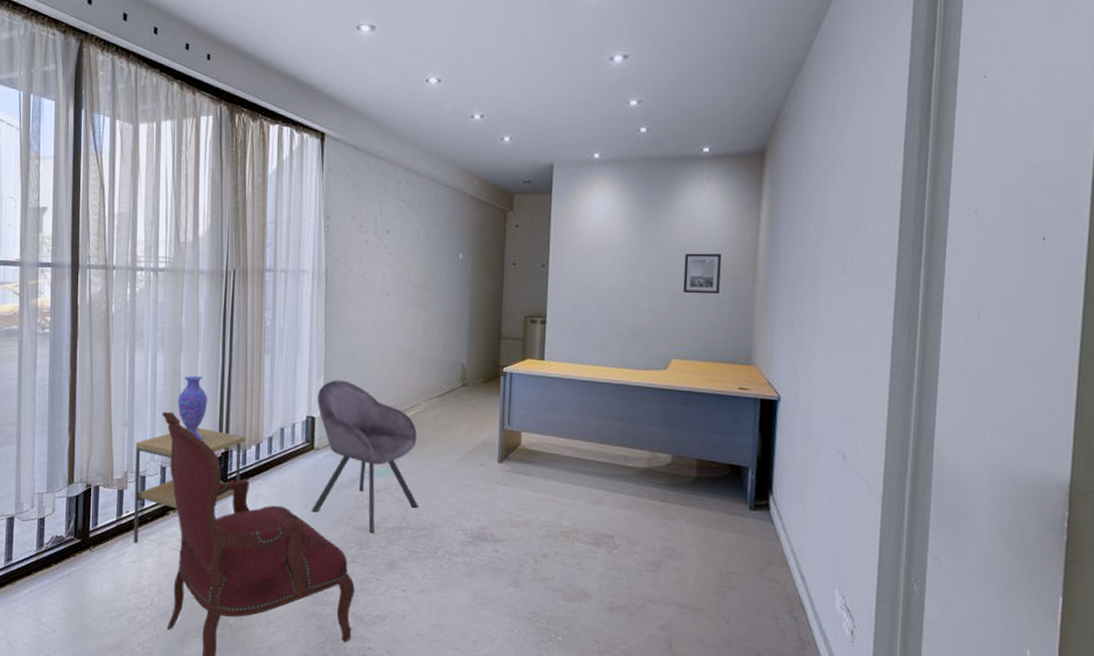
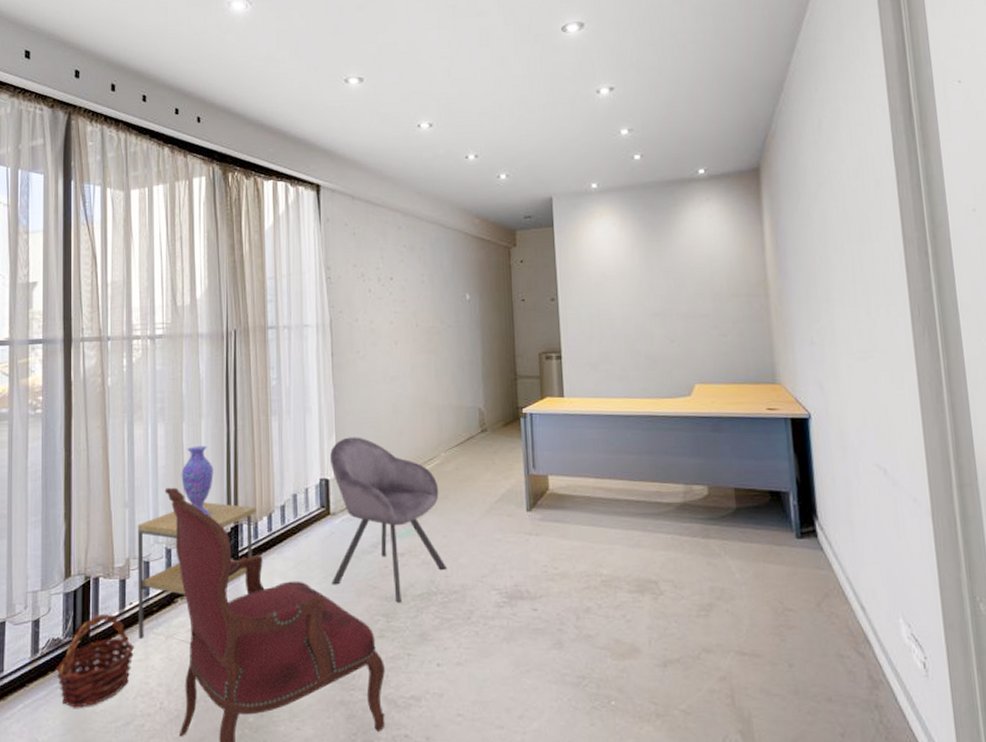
basket: none [59,519,130,597] -> present [56,614,135,708]
wall art: present [683,253,721,294] -> none [694,273,734,316]

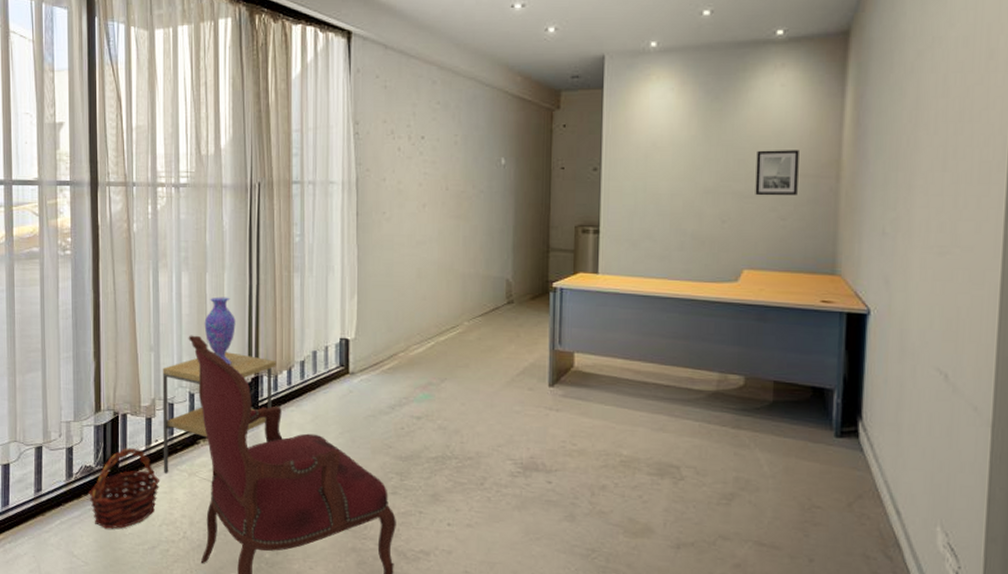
chair: present [330,437,448,603] -> none [348,299,464,464]
wall art: none [694,273,734,316] -> present [755,150,799,196]

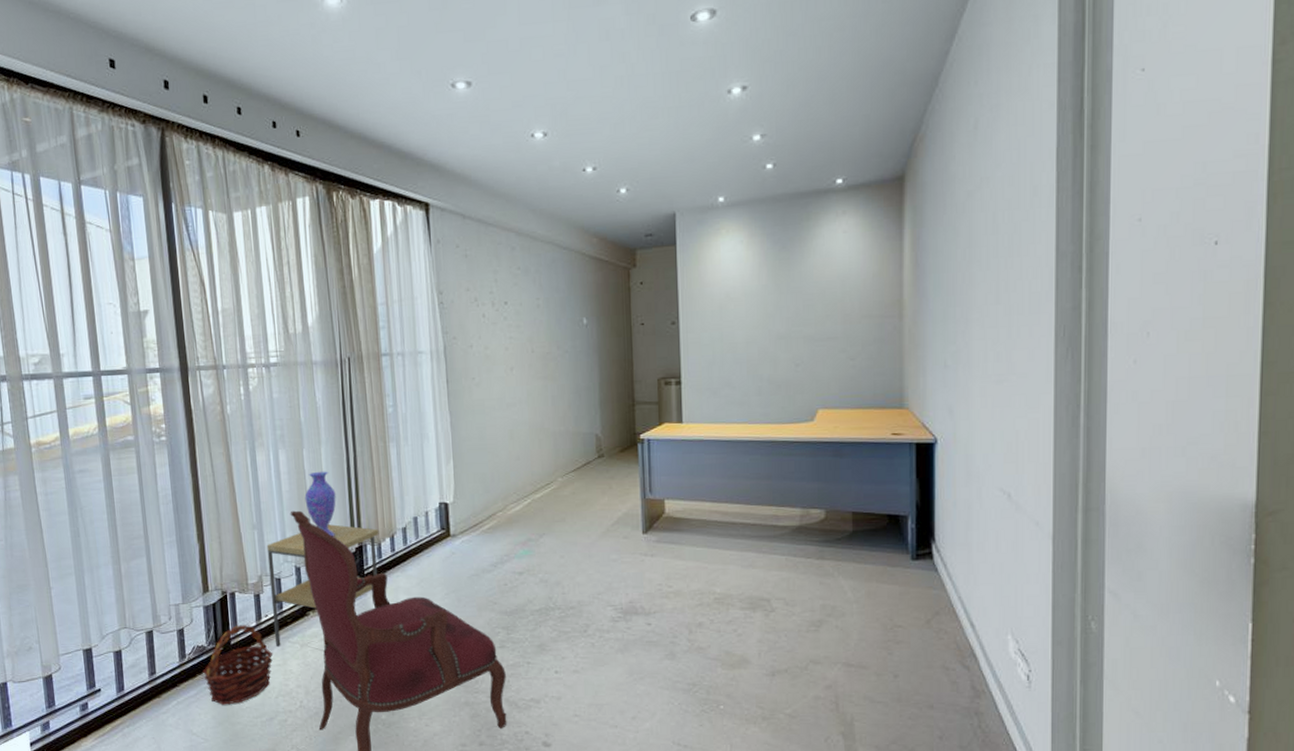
wall art: present [755,150,799,196] -> none [824,293,864,339]

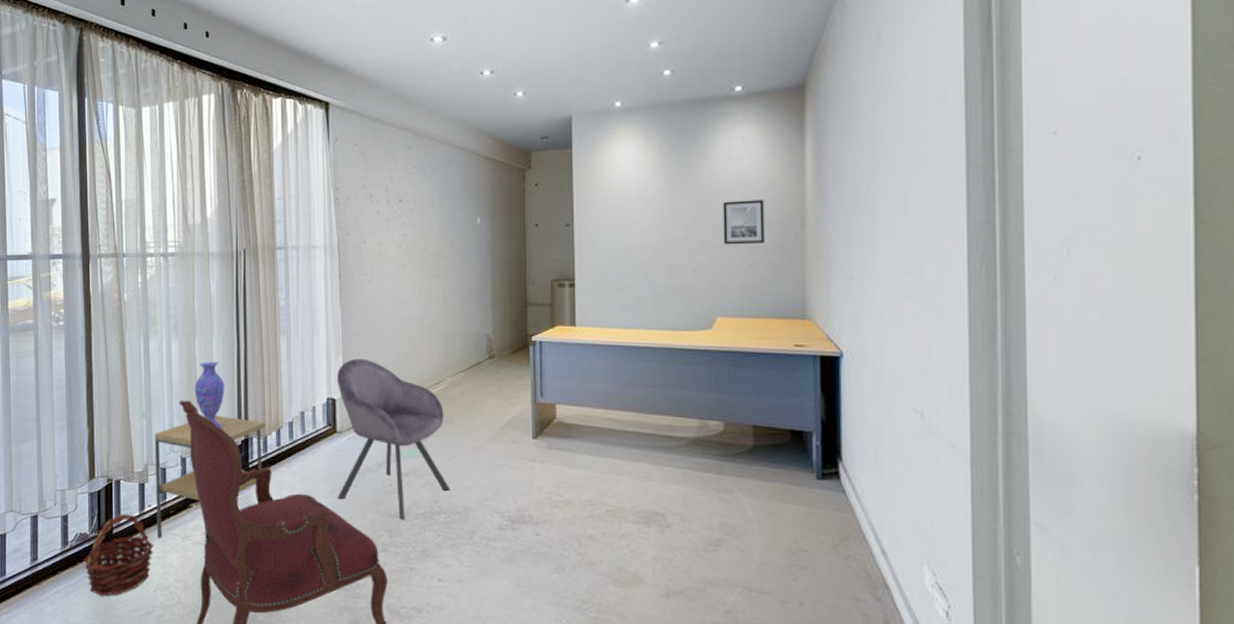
chair: none [448,462,565,617] -> present [337,359,451,520]
wall art: none [824,293,864,339] -> present [723,200,765,245]

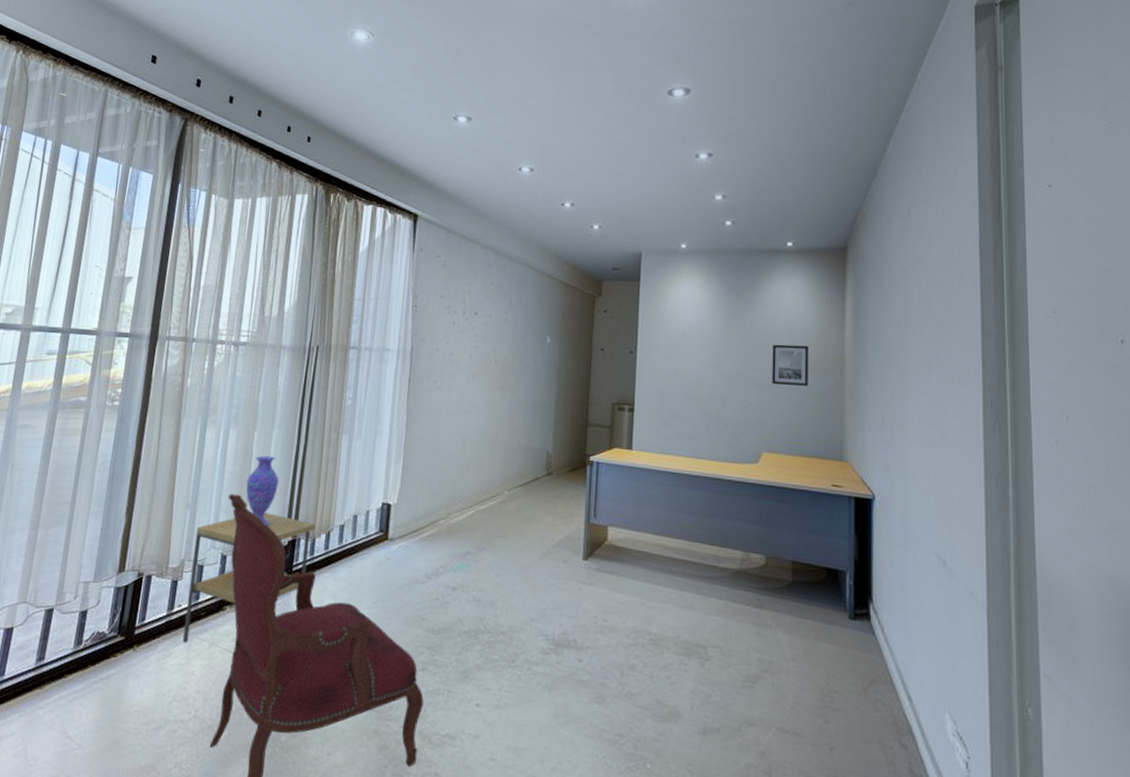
basket: present [84,514,154,596] -> none [95,613,178,706]
chair: present [337,359,451,520] -> none [381,464,498,637]

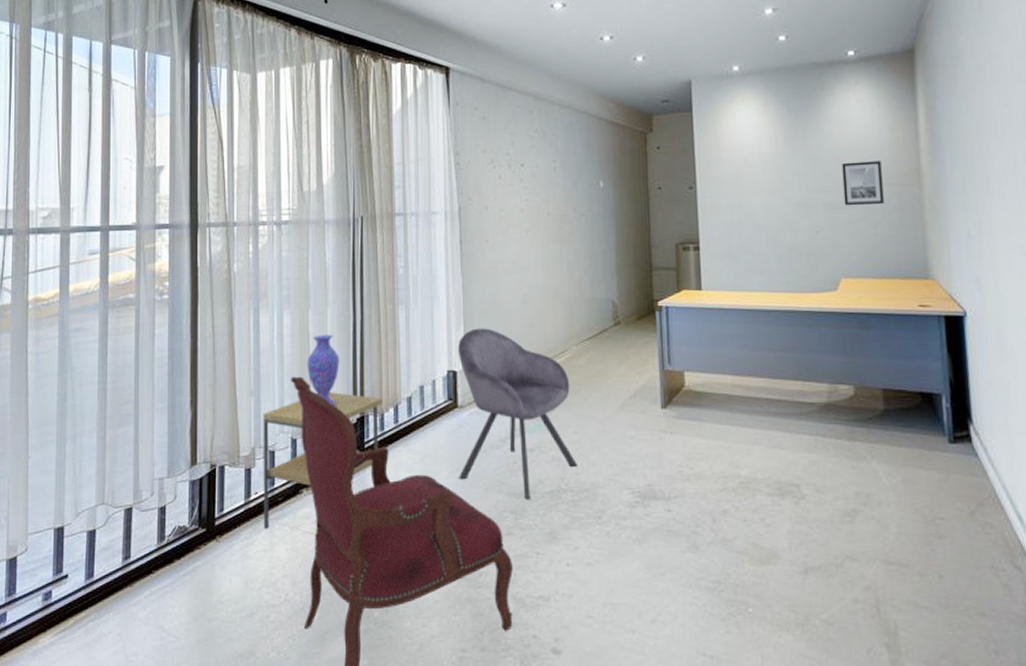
chair: none [381,464,498,637] -> present [458,328,578,500]

